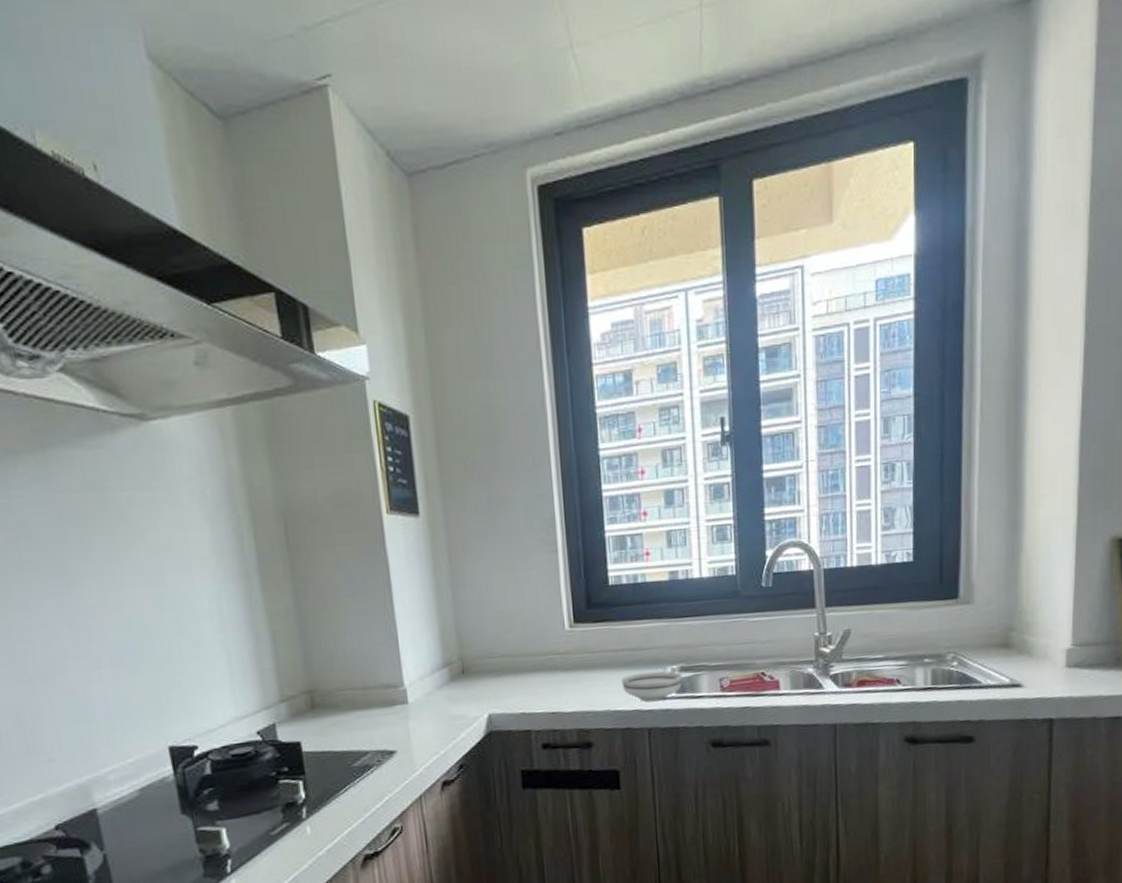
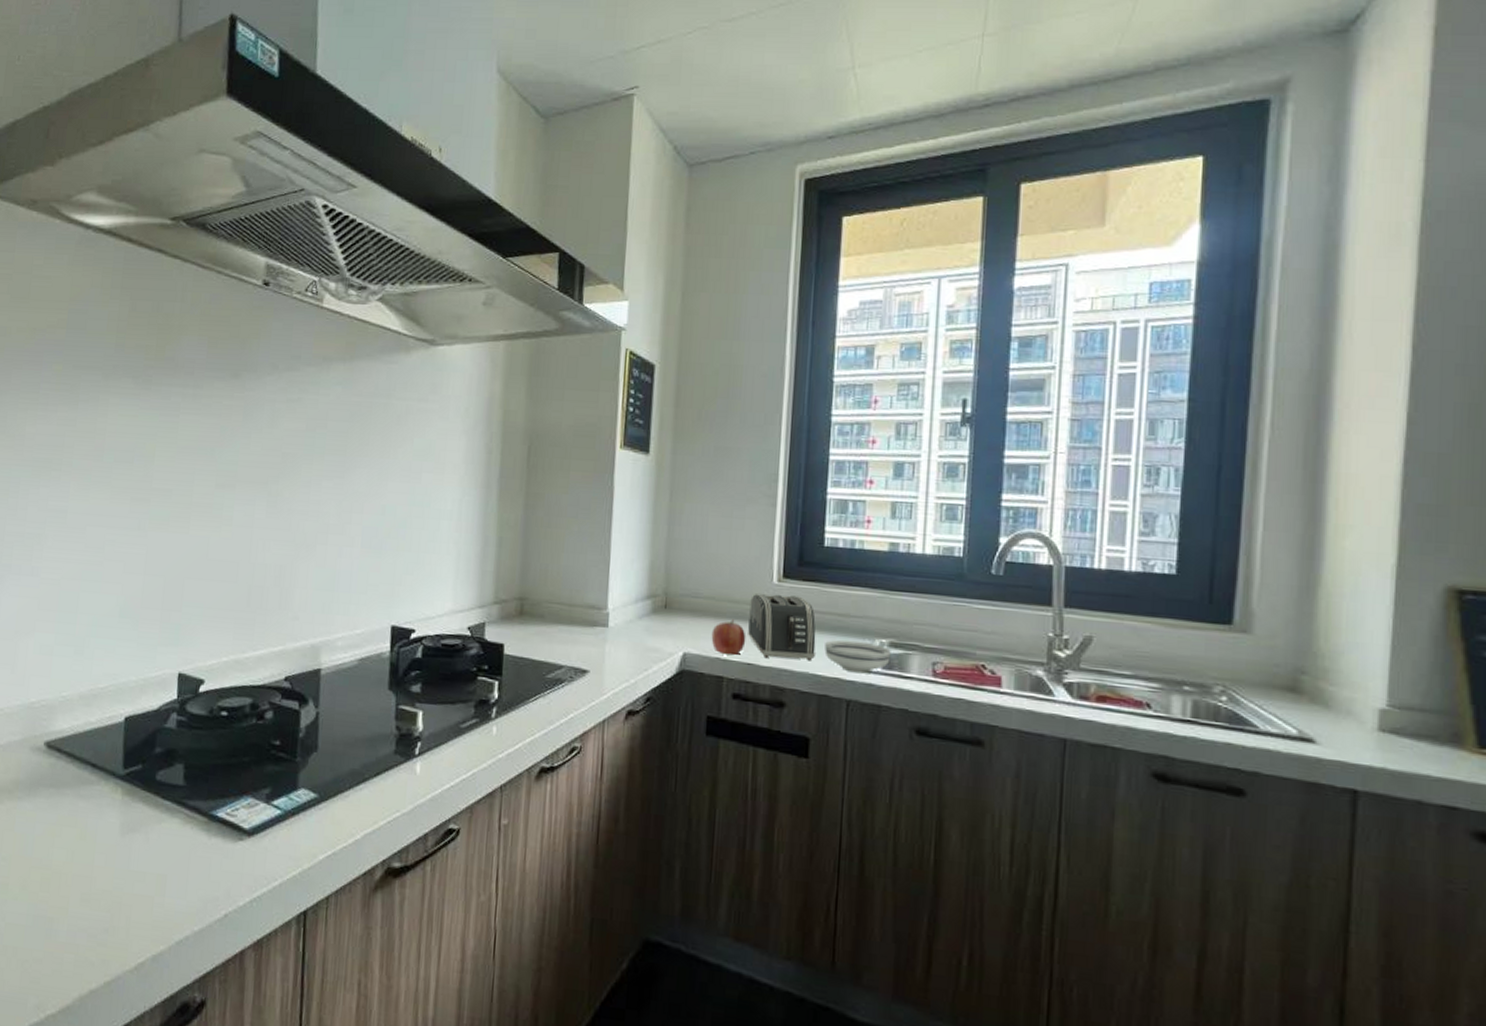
fruit: none [513,672,548,709] -> present [711,619,746,656]
toaster: none [546,638,614,705] -> present [748,593,816,661]

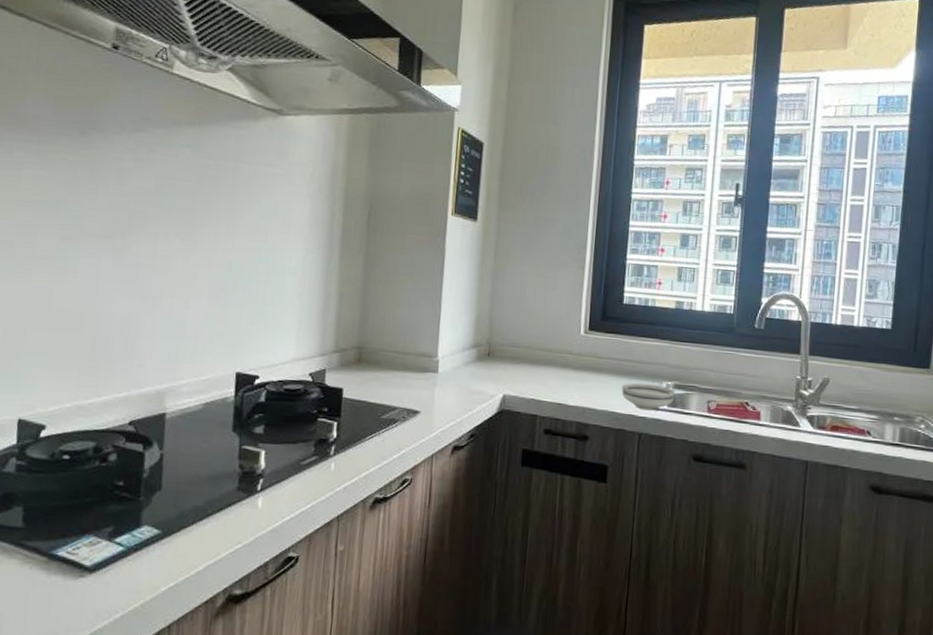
fruit: present [711,619,746,656] -> none [527,366,557,397]
toaster: present [748,593,816,661] -> none [559,343,615,401]

